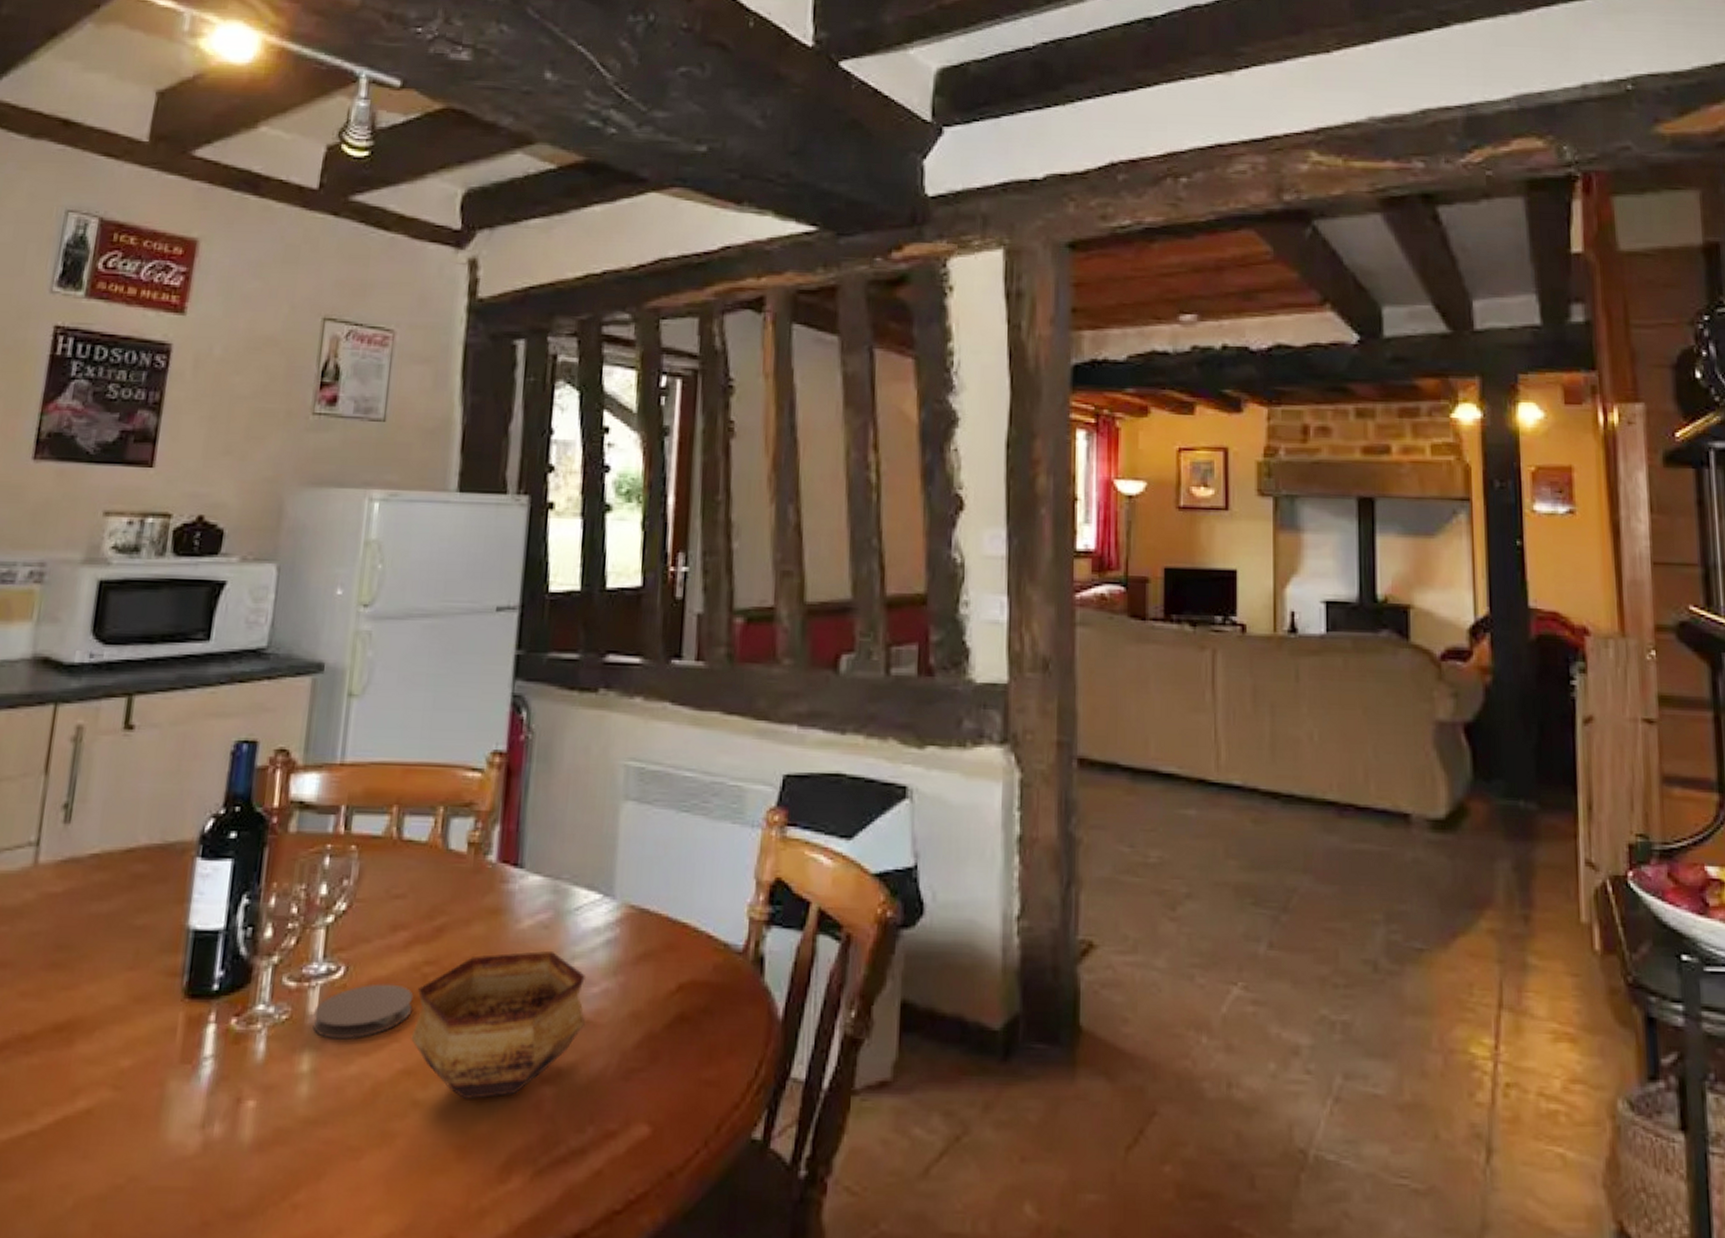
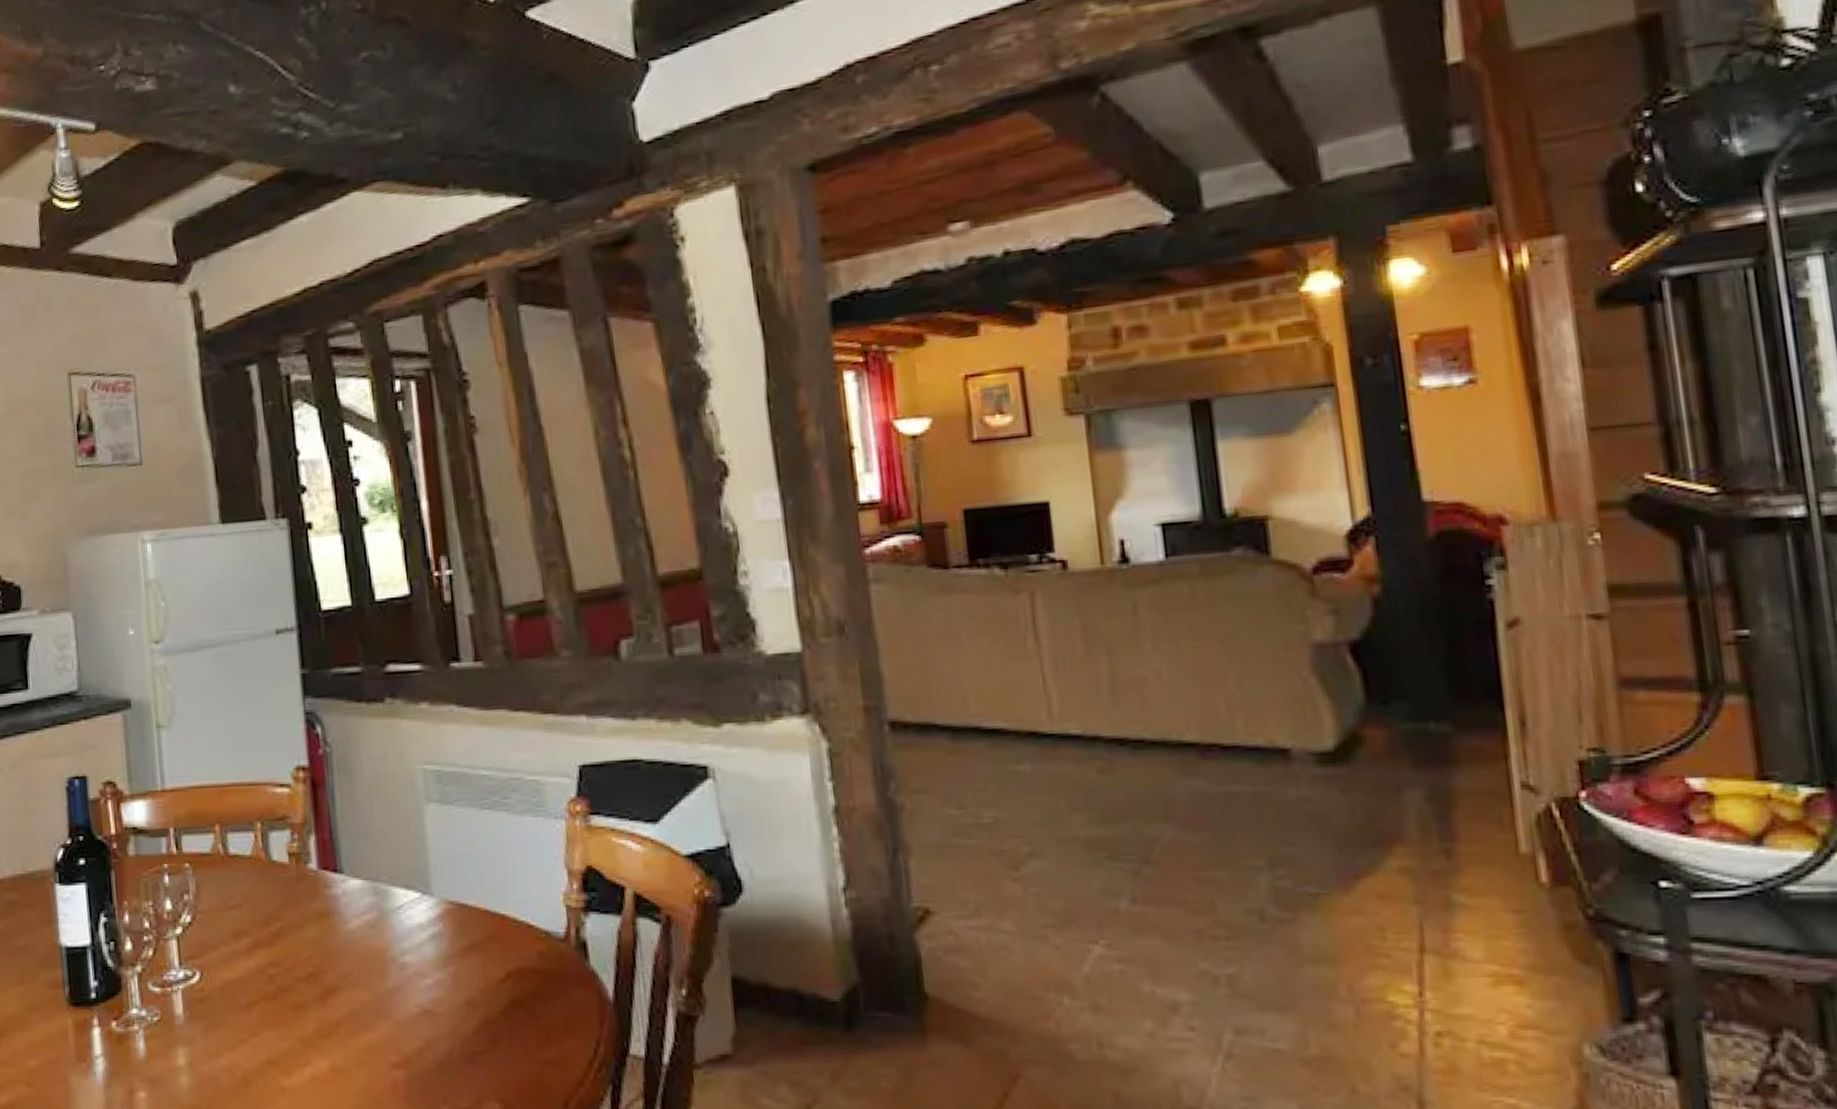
coaster: present [312,983,414,1040] -> none [180,985,266,1036]
bowl: present [411,950,585,1100] -> none [266,947,424,1086]

